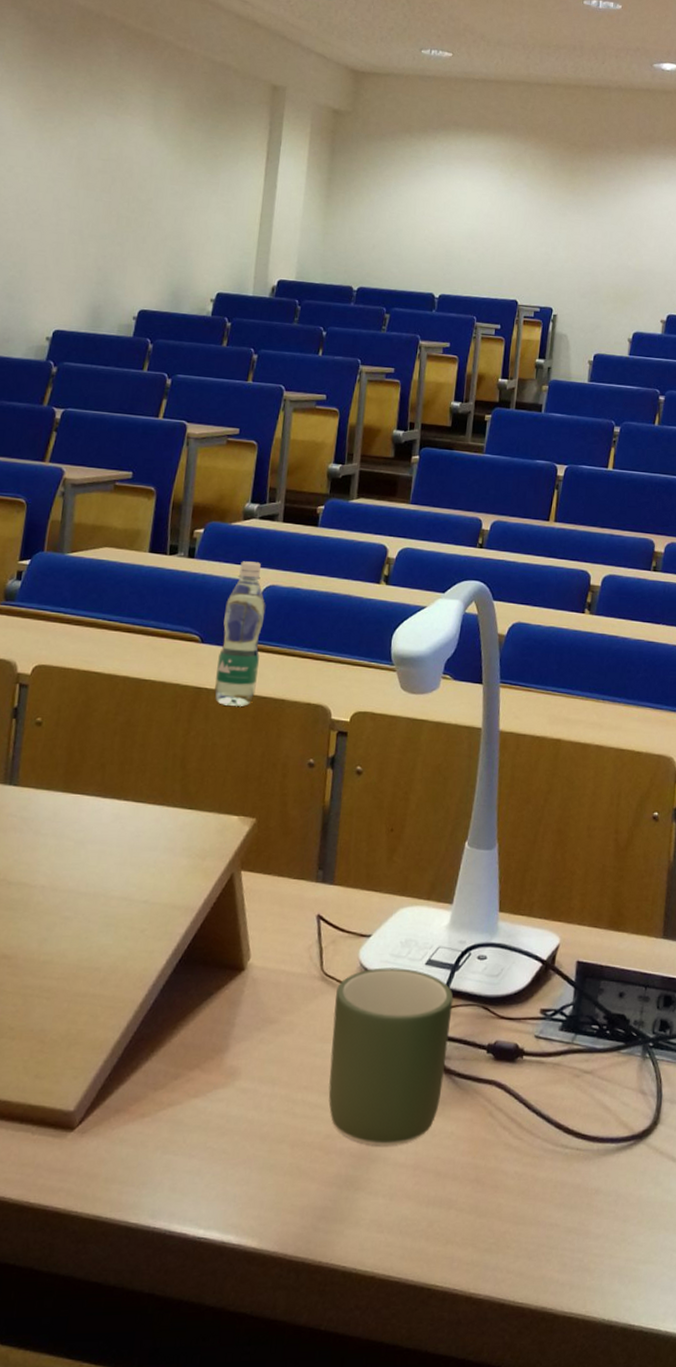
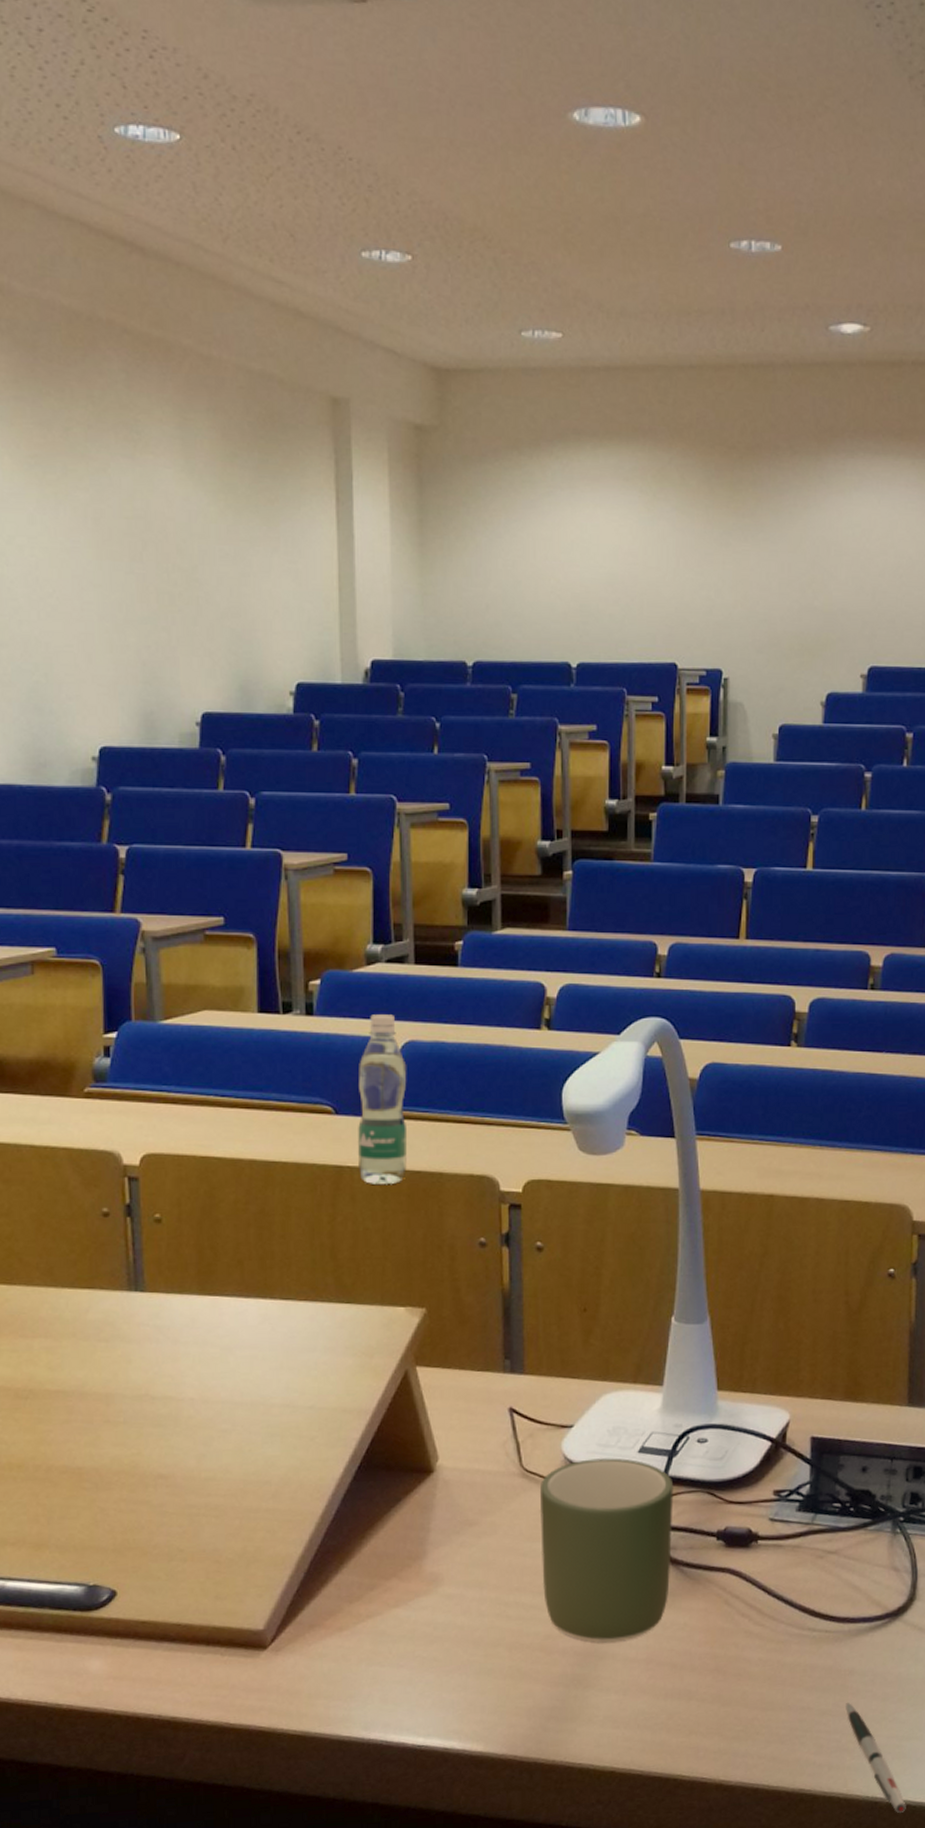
pen: none [589,1222,639,1338] -> present [846,1703,906,1813]

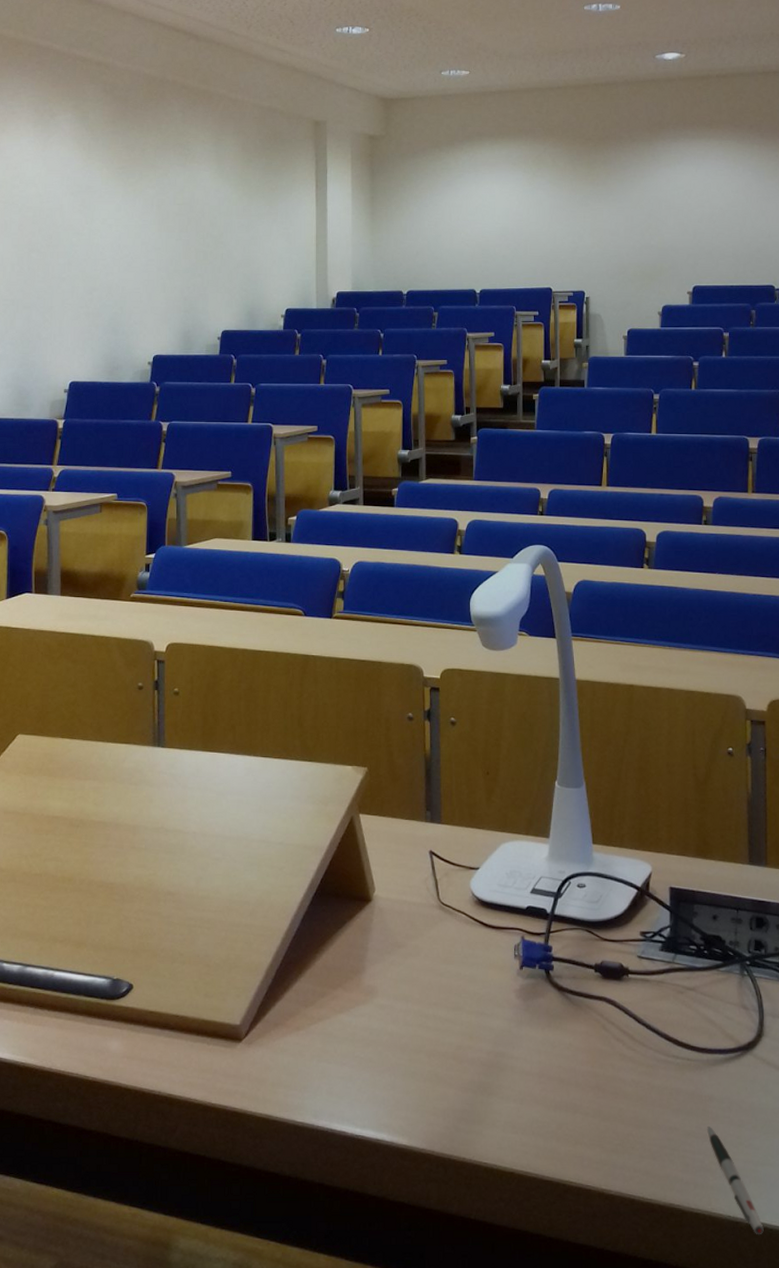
bottle: present [357,1014,407,1184] -> none [319,542,357,669]
mug: present [541,1458,674,1643] -> none [454,896,559,1056]

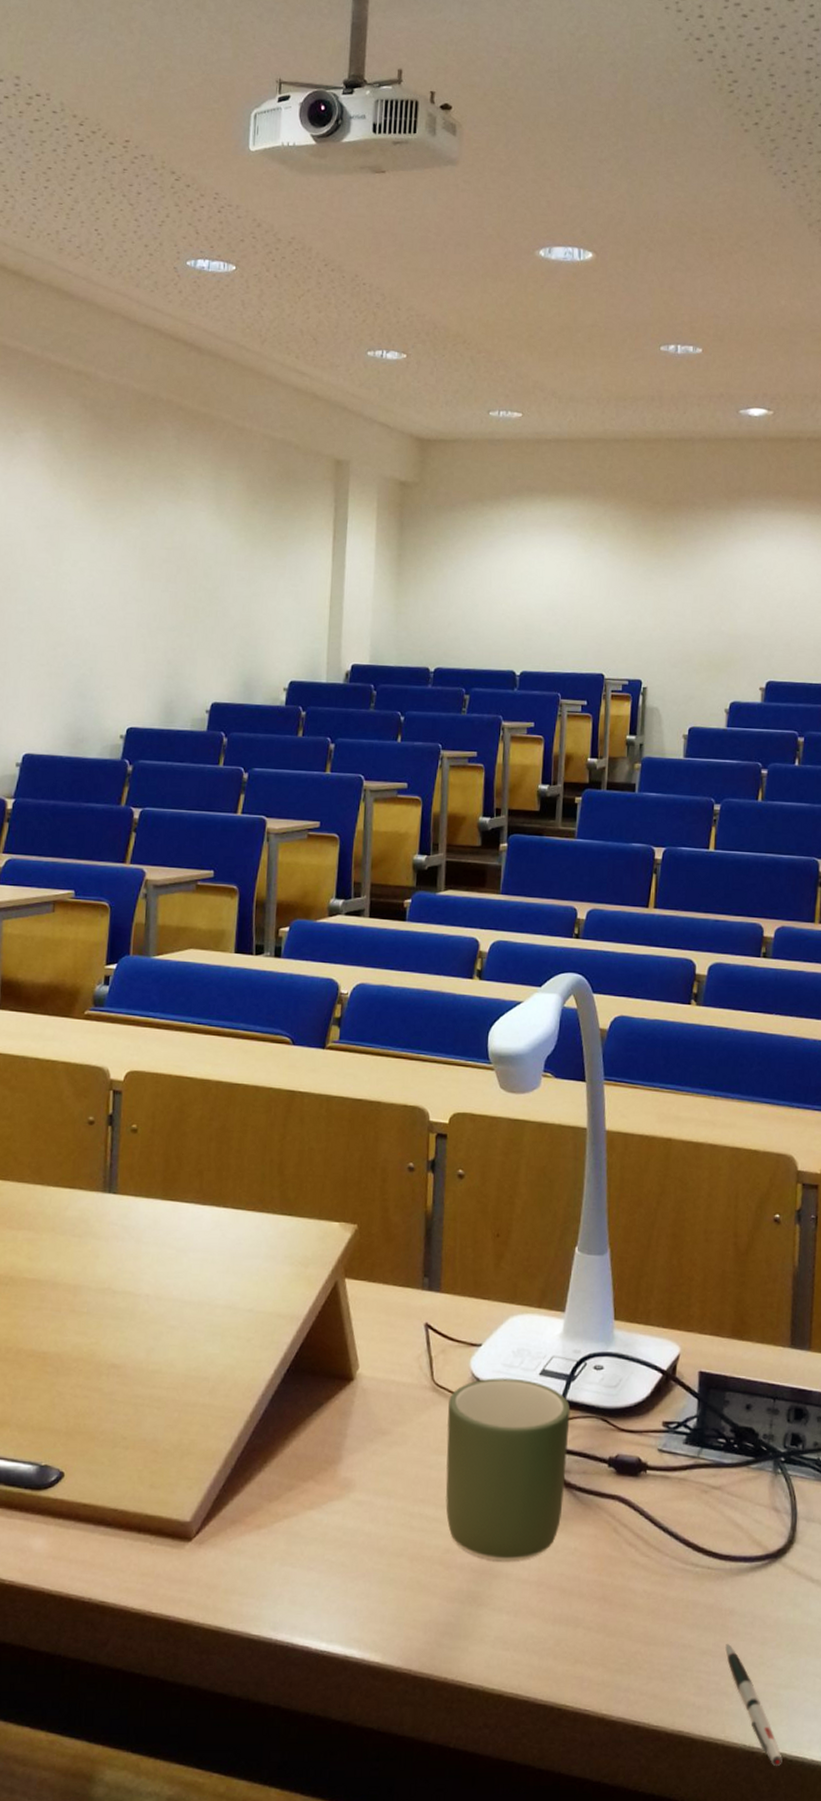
mug: none [454,896,559,1056] -> present [445,1378,571,1562]

